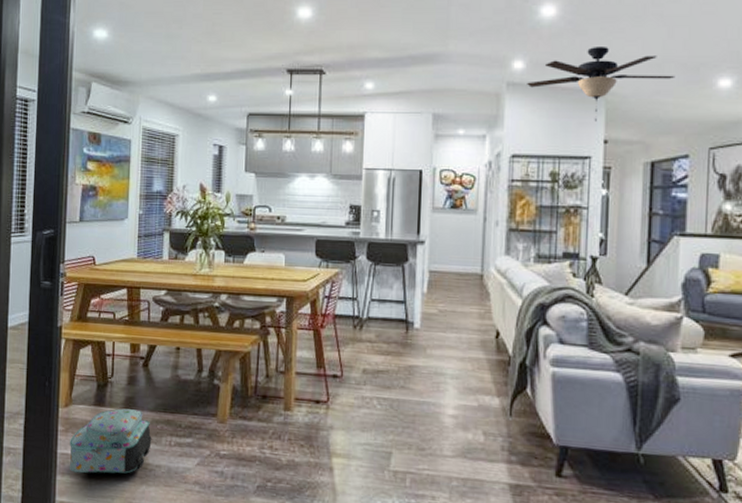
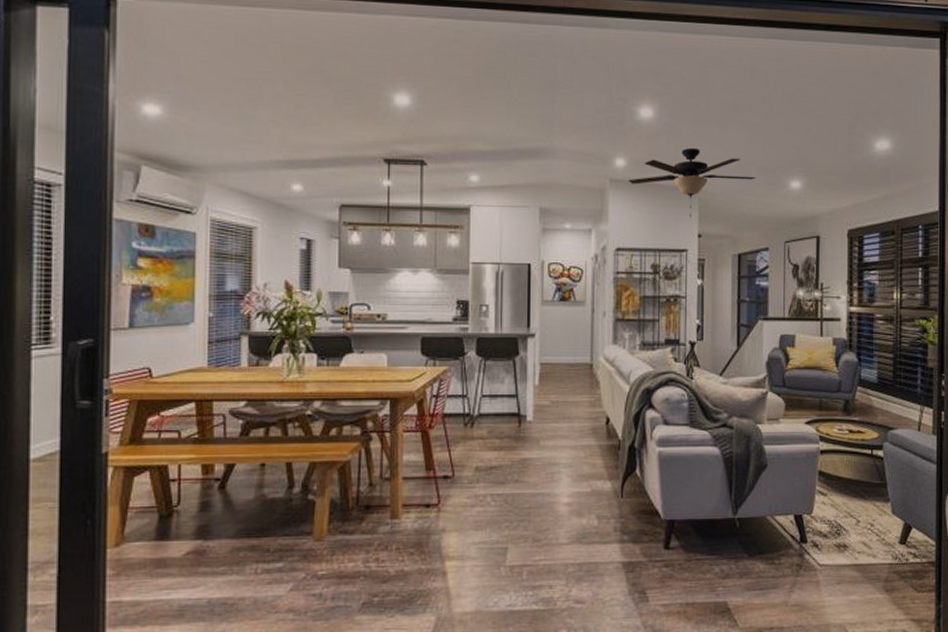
backpack: present [69,408,152,475] -> none [123,539,233,622]

